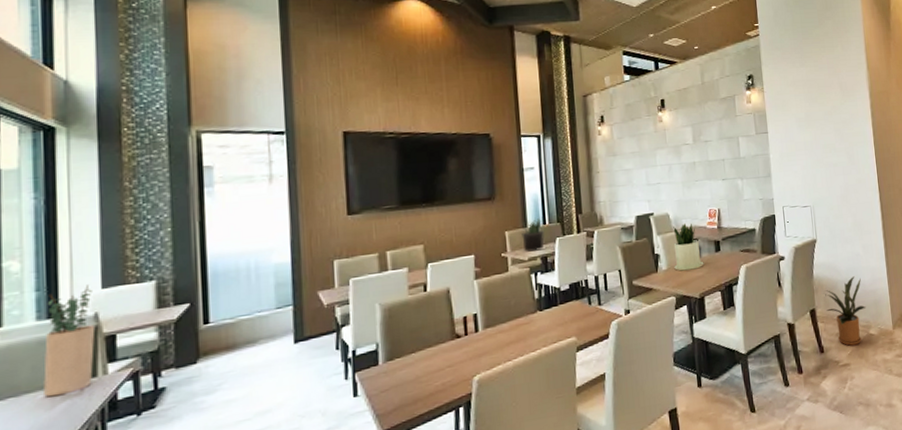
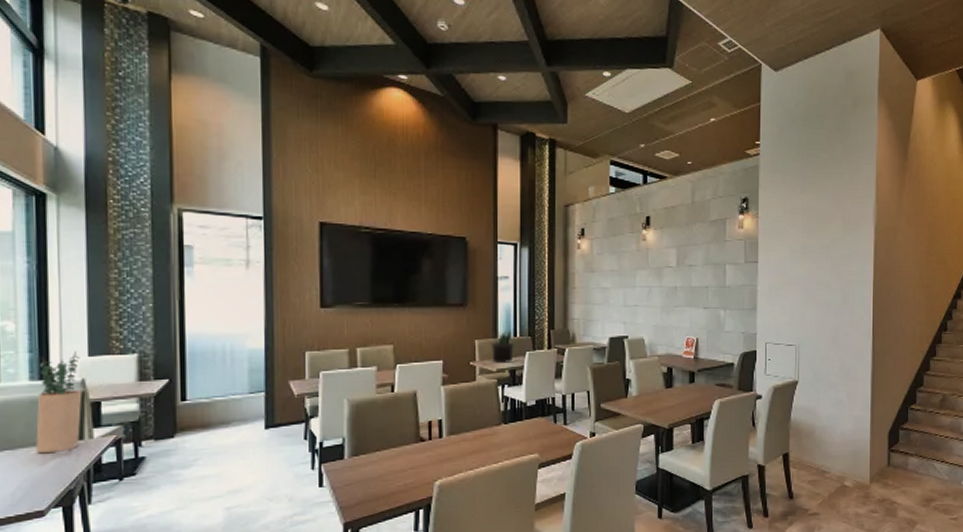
planter: present [673,223,704,272] -> none [645,350,676,399]
house plant: present [825,276,866,346] -> none [801,424,843,495]

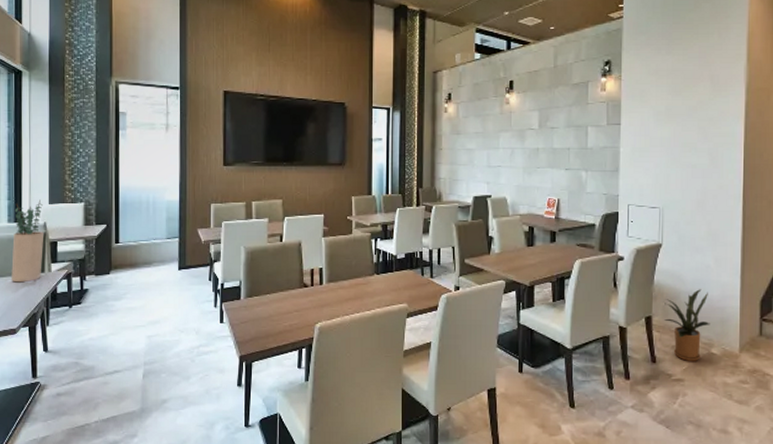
planter: present [491,328,514,363] -> none [366,186,386,218]
house plant: none [801,424,843,495] -> present [664,289,710,361]

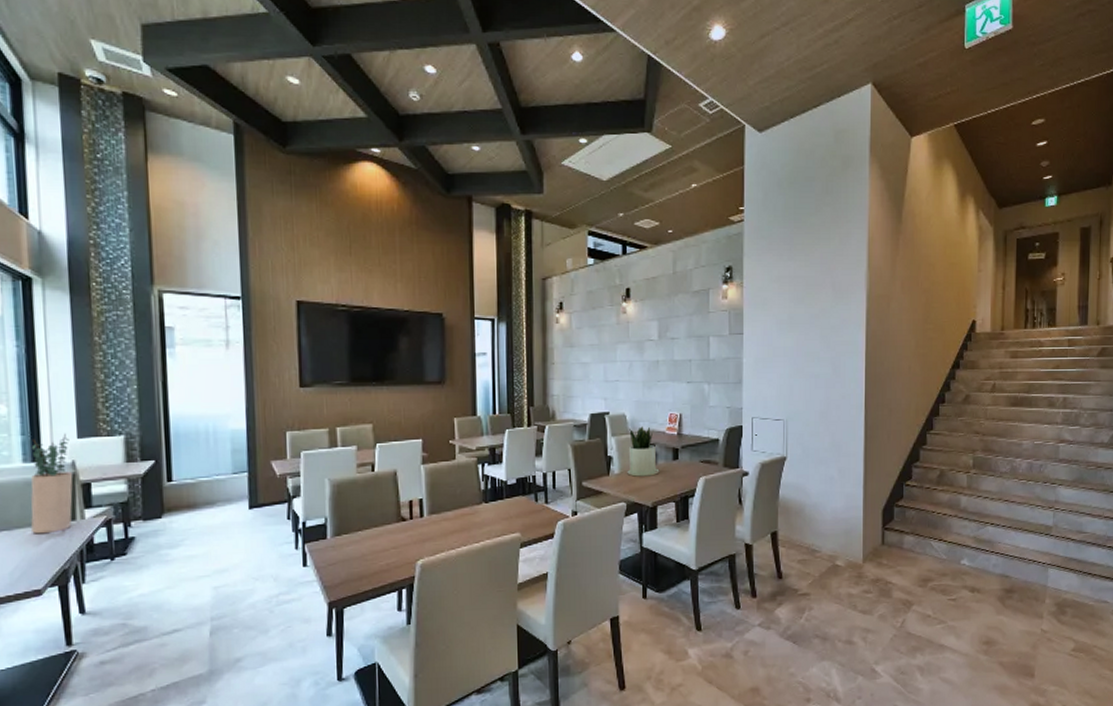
planter: none [507,209,538,257] -> present [627,426,660,477]
house plant: present [664,289,710,361] -> none [790,501,835,575]

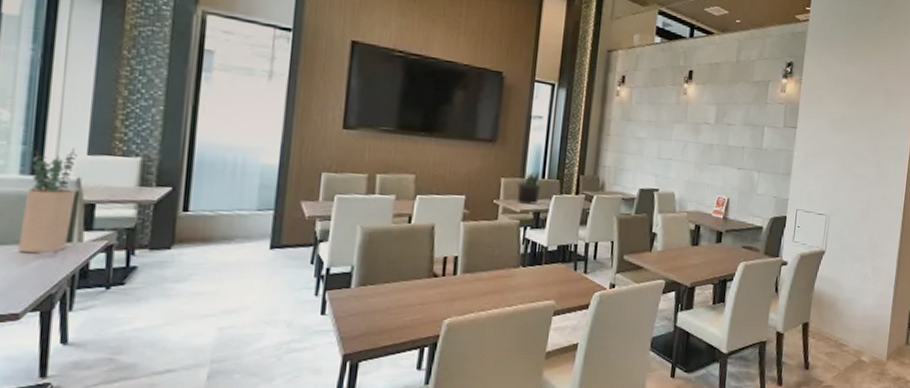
planter: none [470,406,494,441] -> present [517,169,541,205]
planter: present [627,426,660,477] -> none [669,206,702,257]

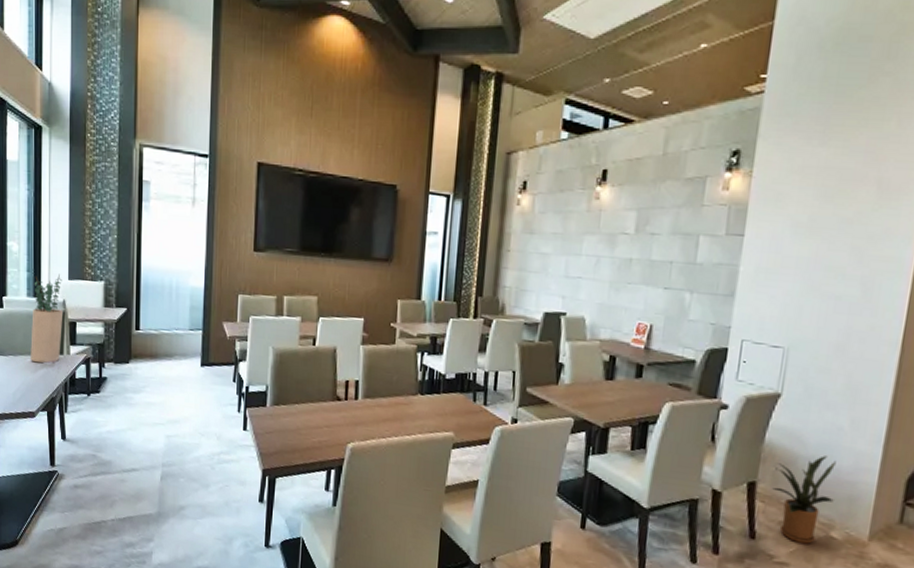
planter: present [517,169,541,205] -> none [414,291,438,329]
house plant: none [820,297,864,368] -> present [772,455,836,544]

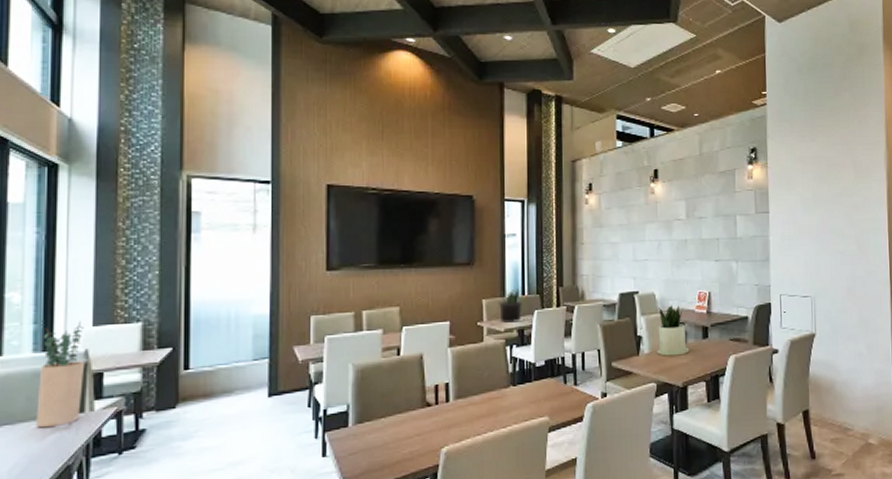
planter: none [414,291,438,329] -> present [499,287,522,323]
planter: none [579,333,618,393] -> present [657,305,690,356]
house plant: present [772,455,836,544] -> none [821,378,866,454]

